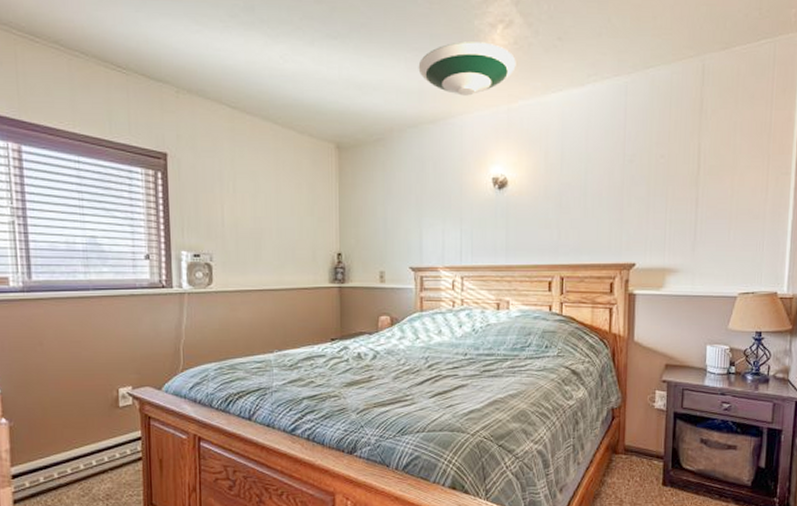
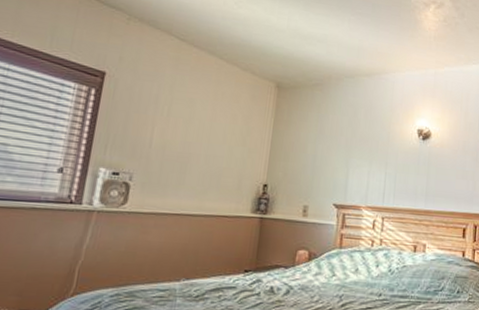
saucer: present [418,41,516,96] -> none [359,13,444,58]

